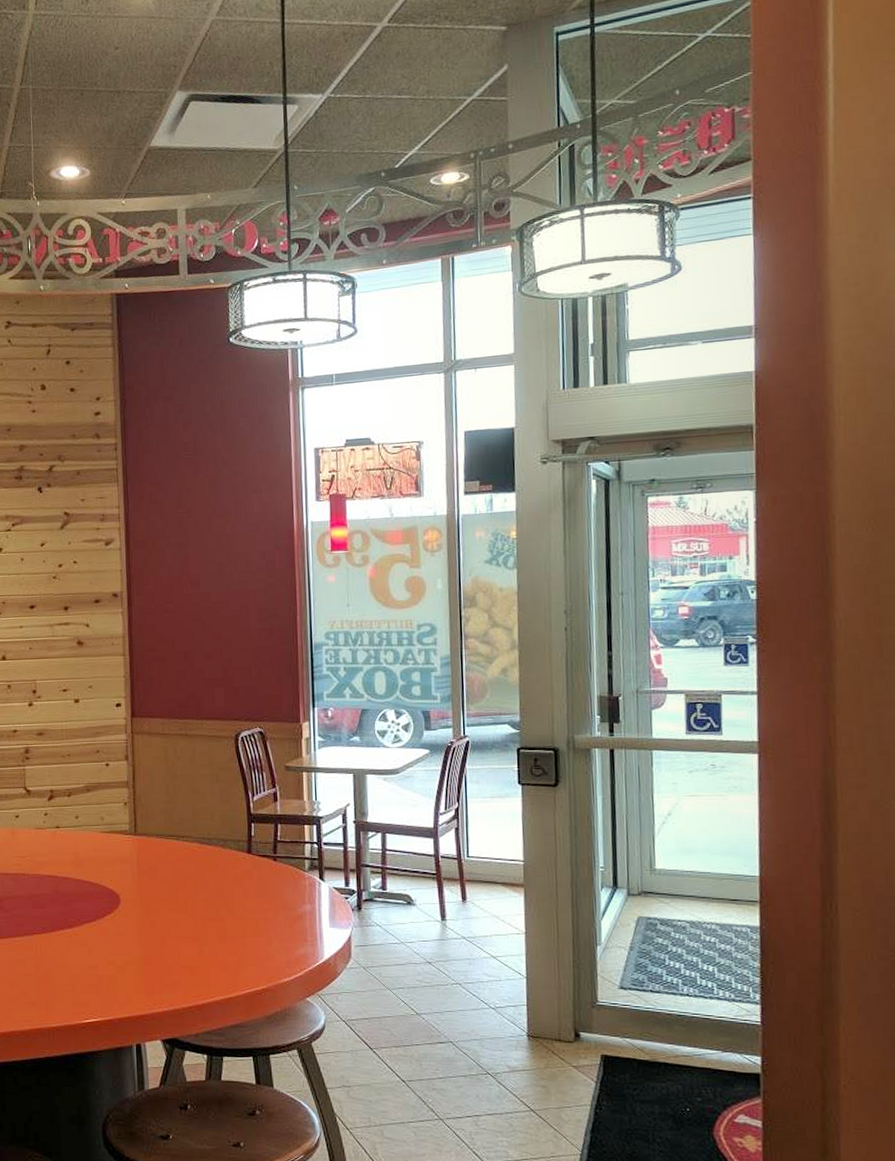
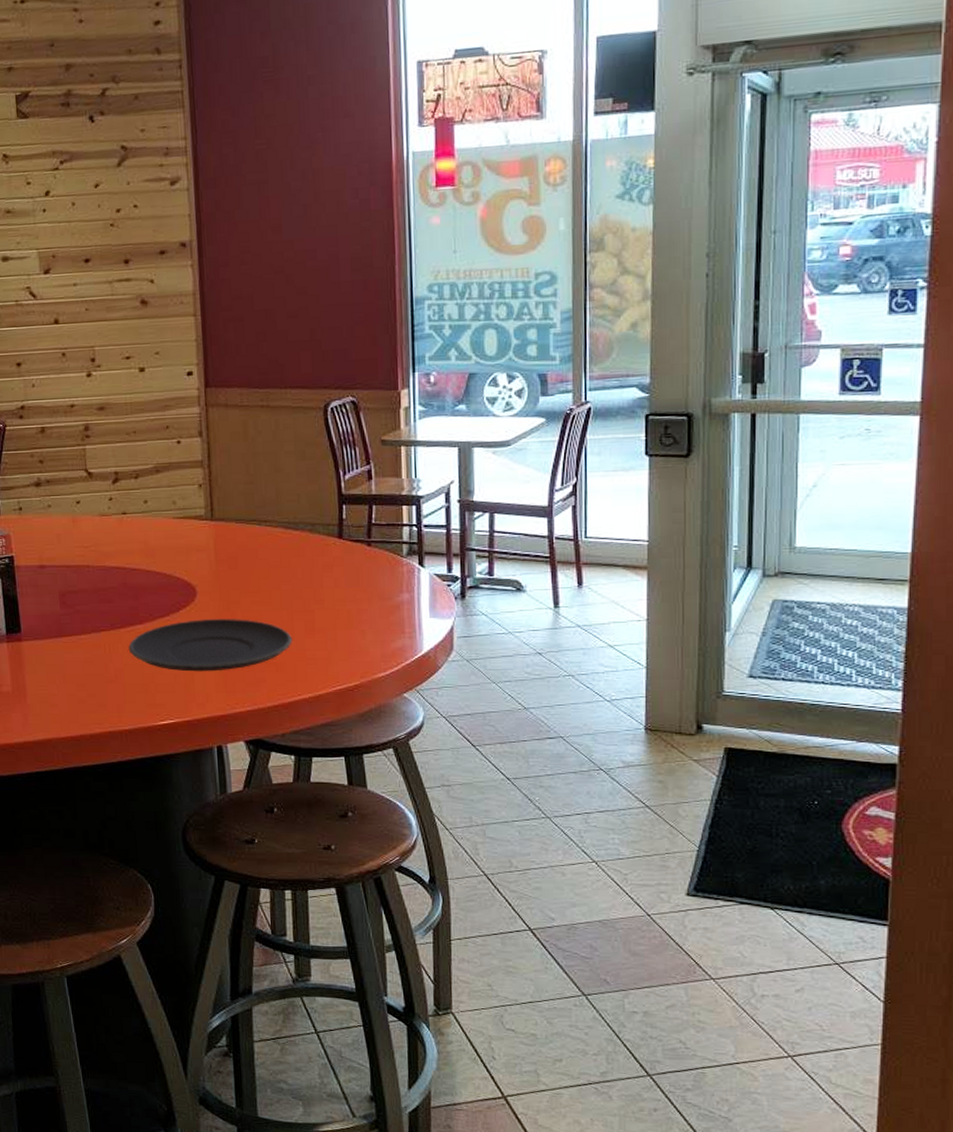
plate: none [57,925,206,974] -> present [128,619,292,672]

